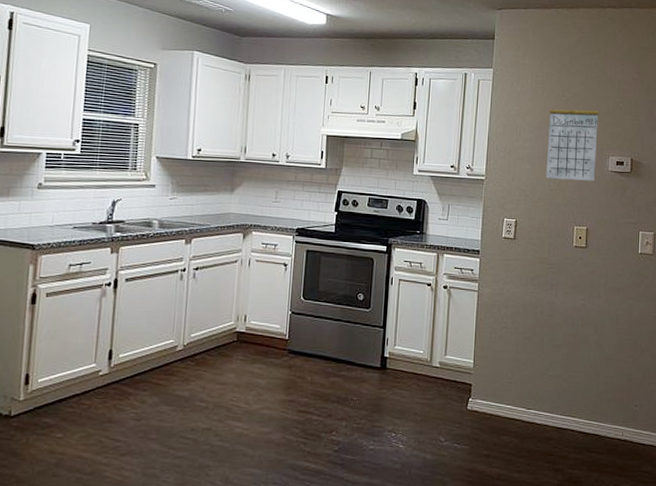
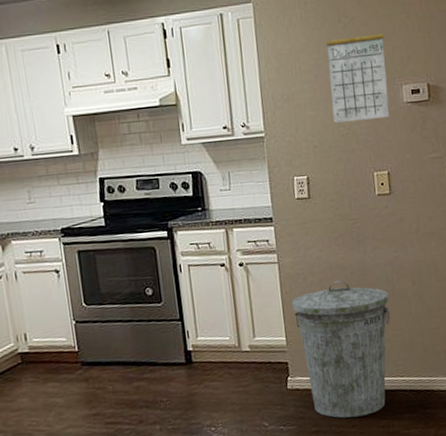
trash can: none [484,316,571,448] -> present [292,280,391,418]

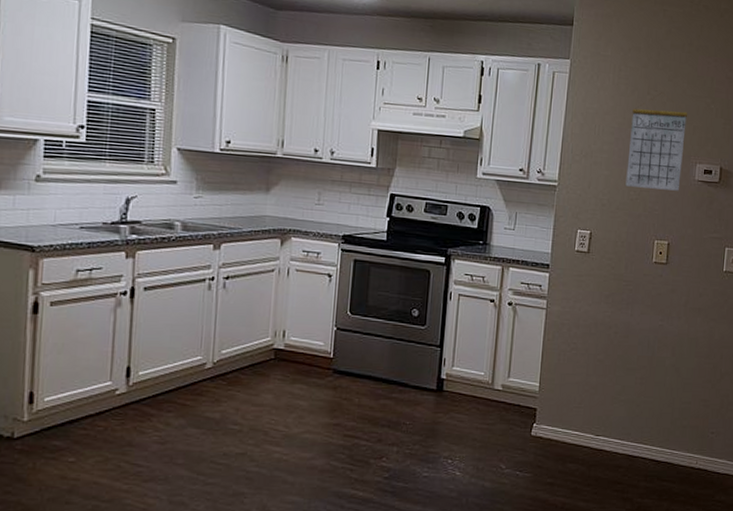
trash can: present [292,280,391,418] -> none [552,337,647,477]

